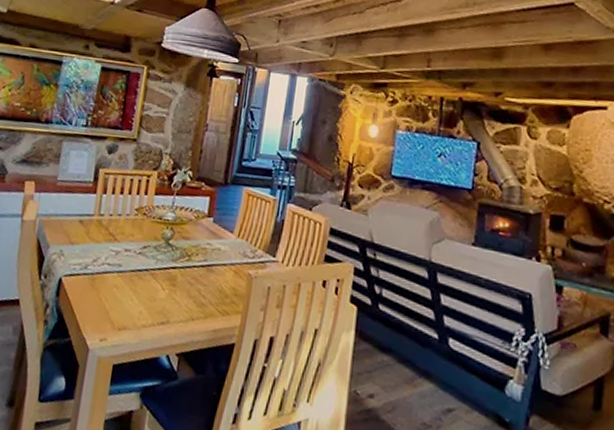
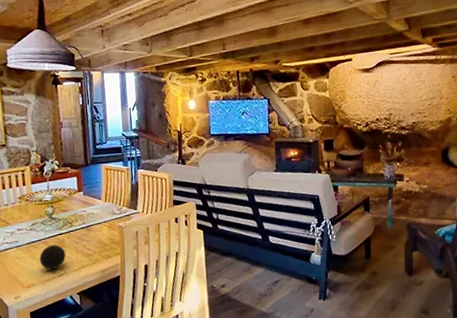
decorative ball: none [141,279,175,314] -> present [40,244,66,270]

